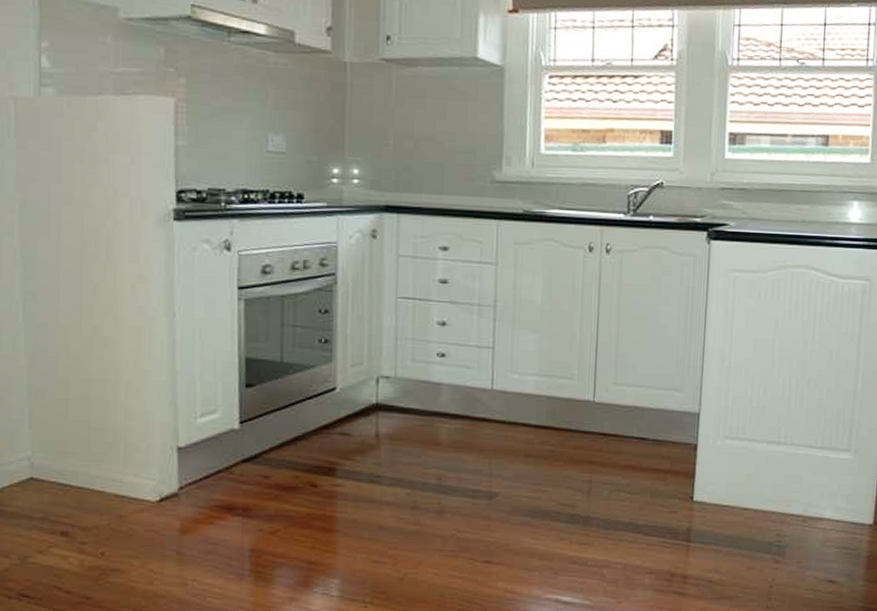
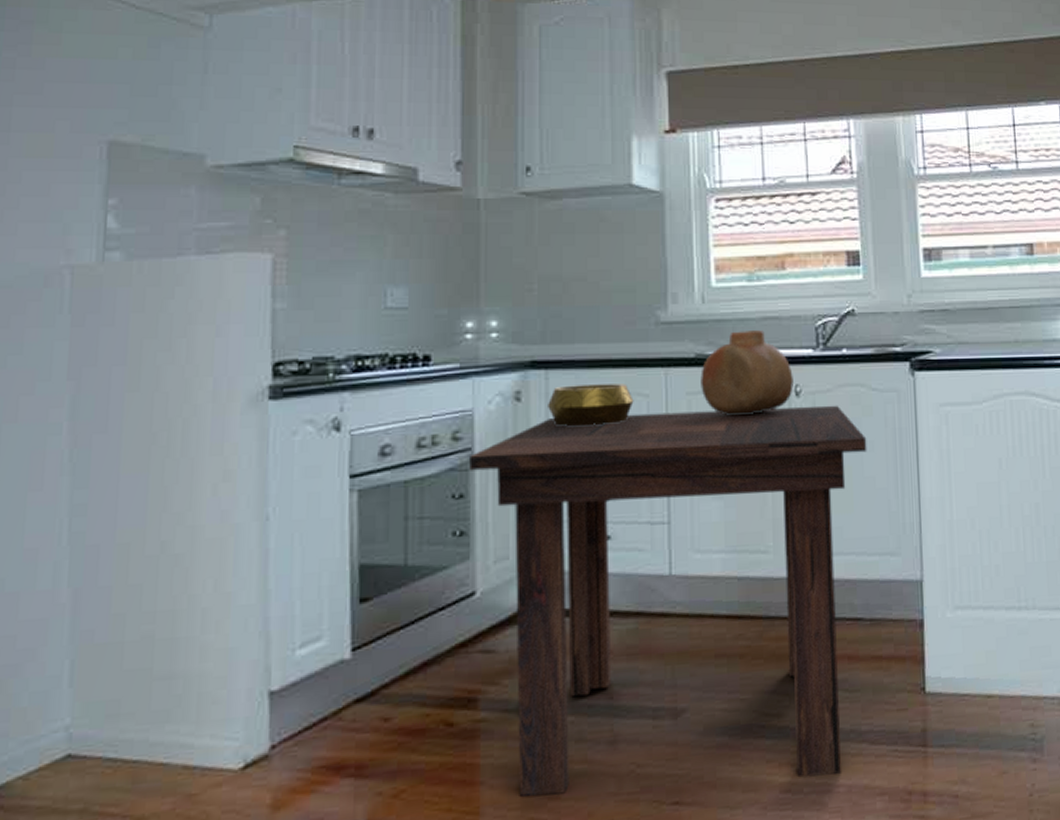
dining table: none [332,255,664,555] -> present [468,405,867,797]
decorative bowl: none [398,228,470,264] -> present [548,383,634,426]
vase: none [526,193,606,266] -> present [700,330,794,416]

